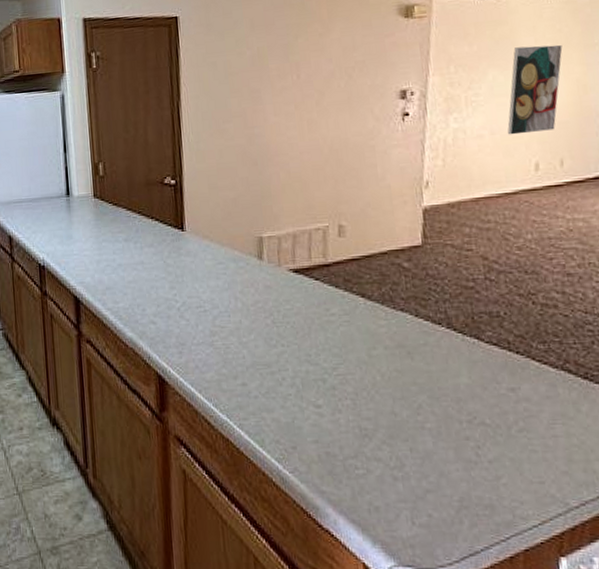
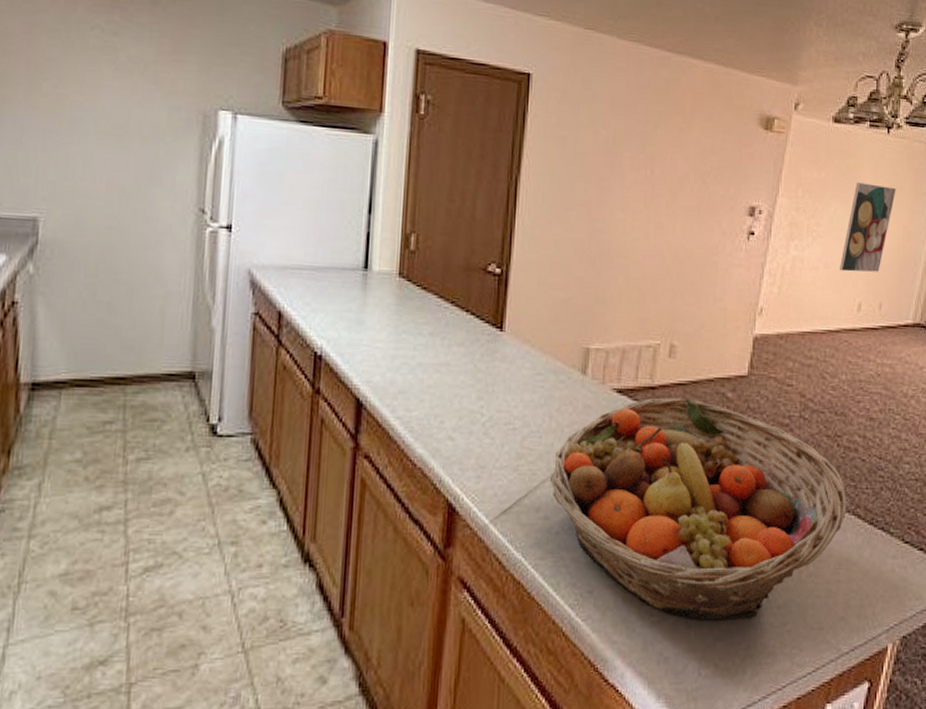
fruit basket: none [243,271,554,473] -> present [550,397,847,620]

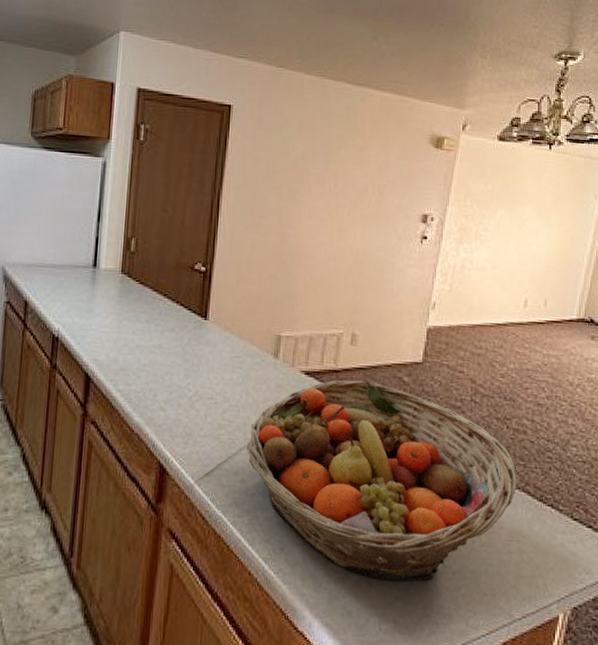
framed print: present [839,183,896,272] -> none [505,193,559,272]

